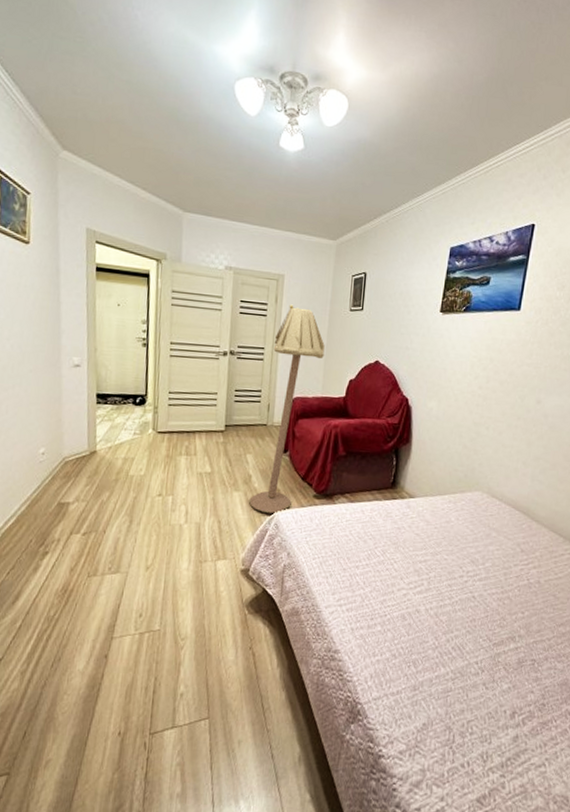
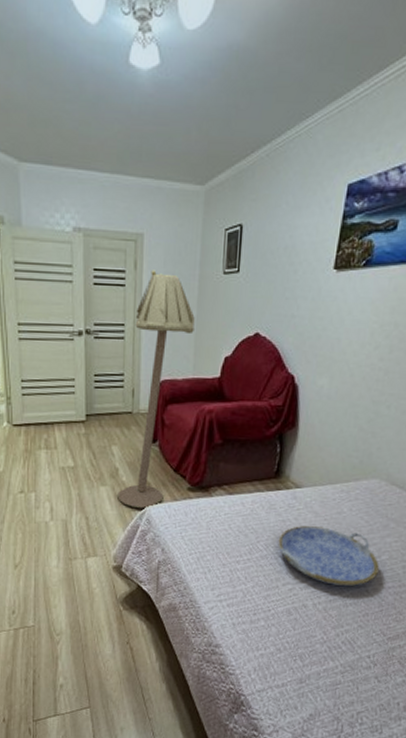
serving tray: none [393,533,484,592] -> present [278,526,379,586]

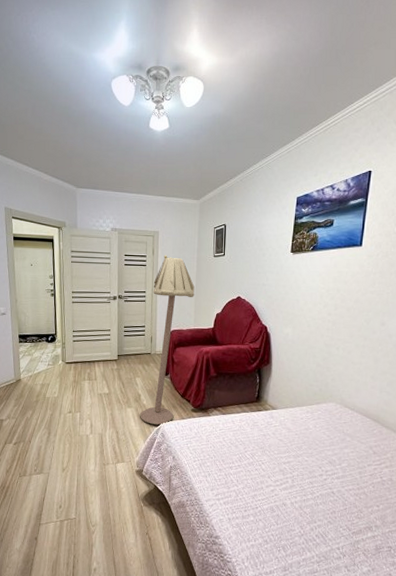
serving tray: present [278,526,379,586] -> none [261,439,341,488]

